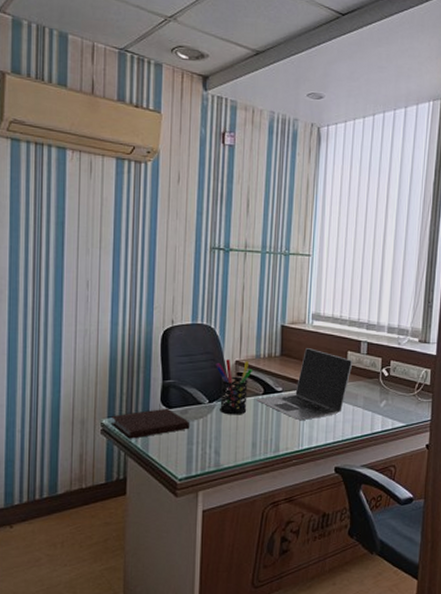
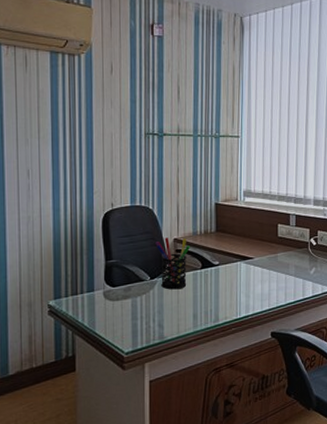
notebook: present [110,408,190,439] -> none [57,286,134,318]
laptop: present [256,348,353,421] -> none [195,223,283,291]

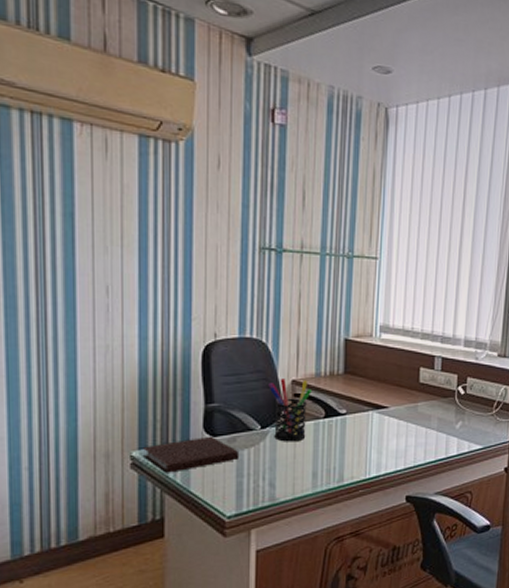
notebook: none [57,286,134,318] -> present [142,436,240,473]

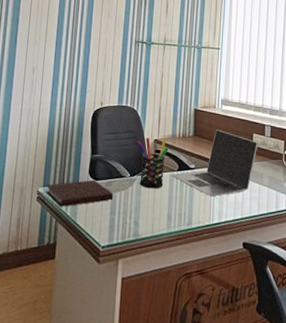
laptop: none [317,365,426,446] -> present [172,130,258,197]

